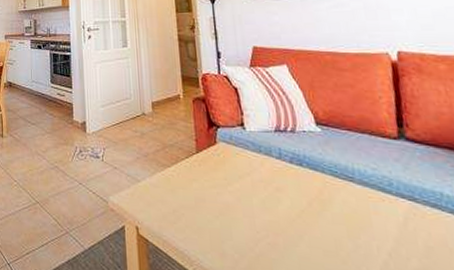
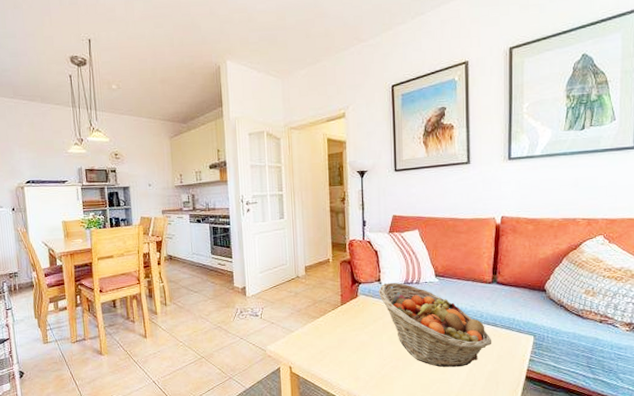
fruit basket: none [242,128,413,257] -> present [378,282,492,368]

